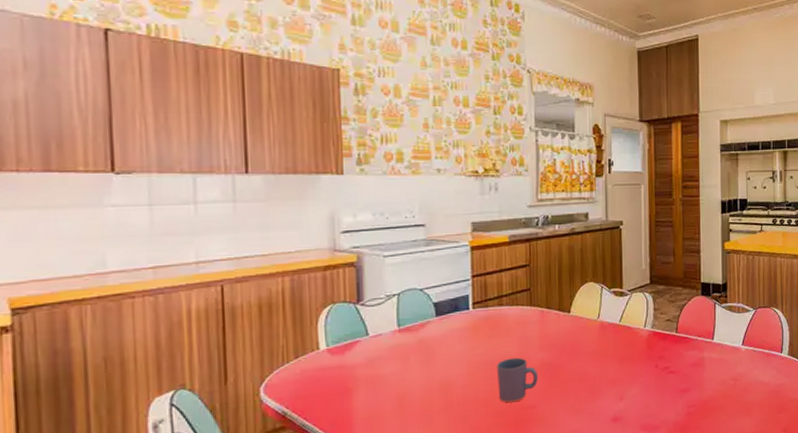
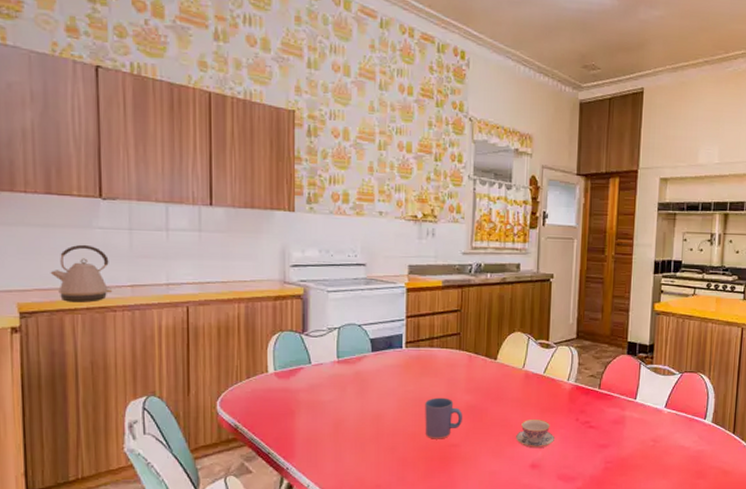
kettle: none [50,225,130,293] -> present [50,244,113,304]
teacup: none [594,370,635,401] -> present [515,418,555,449]

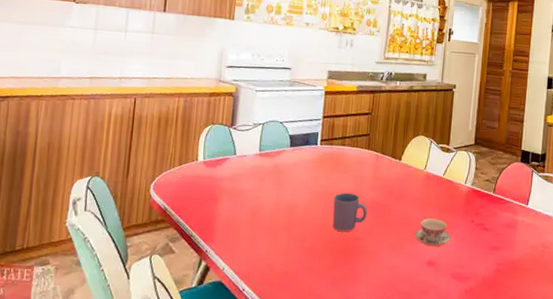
kettle: present [50,244,113,304] -> none [25,40,75,91]

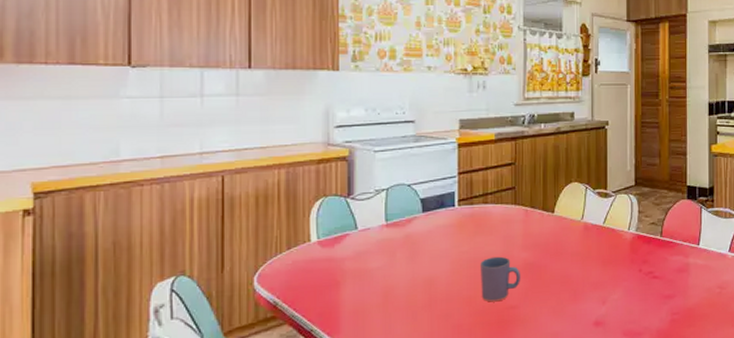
teacup: present [414,218,451,247] -> none [576,272,618,305]

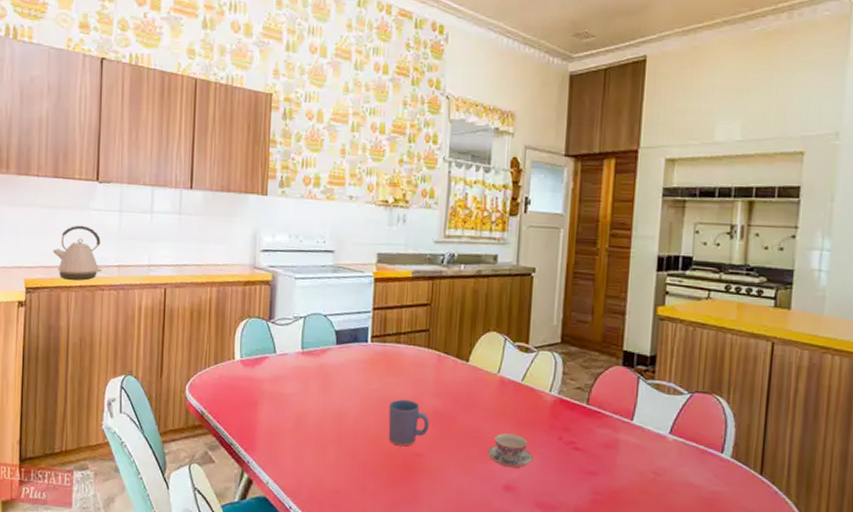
kettle: none [70,115,140,180] -> present [52,225,102,281]
teacup: none [576,272,618,305] -> present [487,432,533,468]

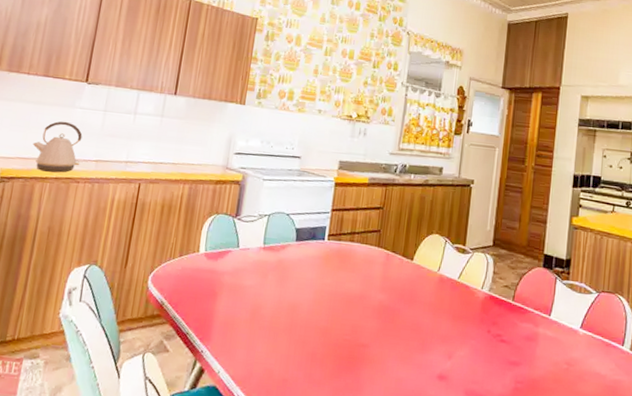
mug: present [388,399,429,447] -> none [337,293,375,338]
teacup: present [487,432,533,468] -> none [424,325,465,359]

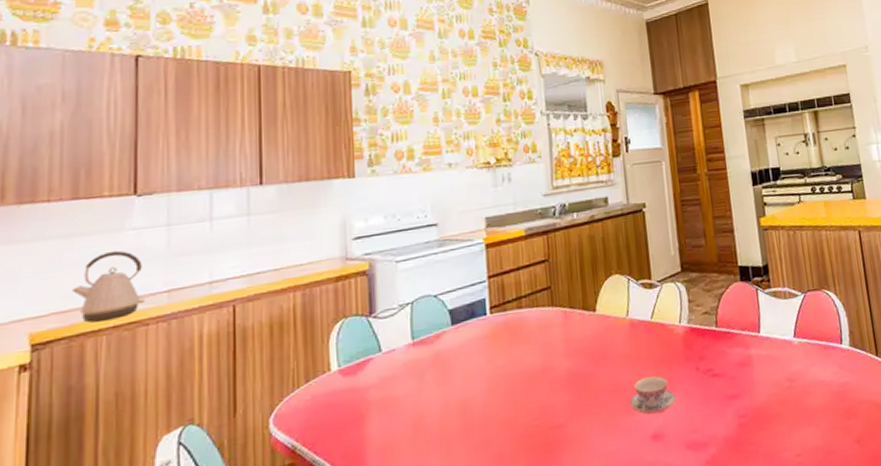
teacup: none [424,325,465,359] -> present [629,376,675,414]

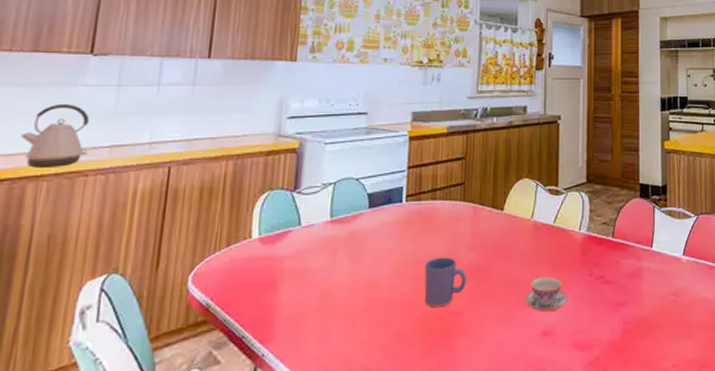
mug: none [519,367,565,423] -> present [424,257,466,308]

